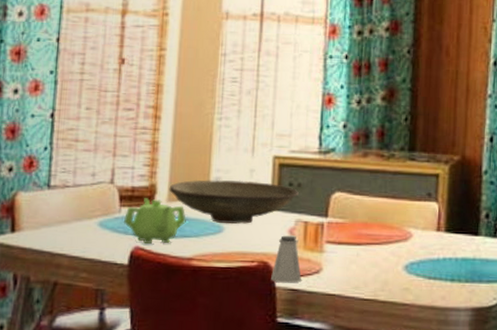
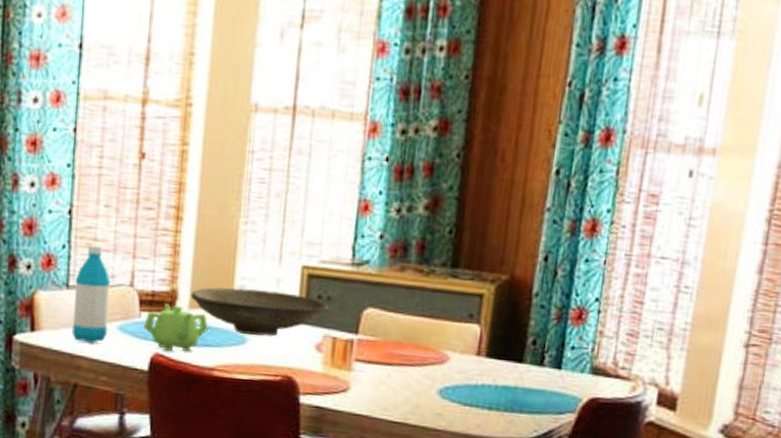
water bottle: none [52,145,92,241] -> present [72,244,111,343]
saltshaker: present [271,235,301,283] -> none [295,350,327,401]

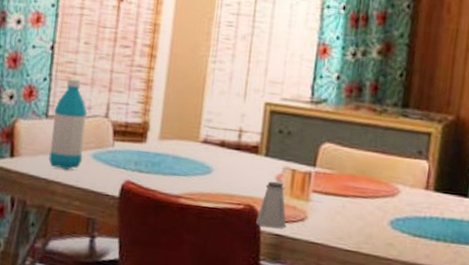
teapot: present [143,303,208,351] -> none [115,134,177,180]
decorative bowl: present [190,286,328,336] -> none [161,120,288,167]
saltshaker: none [295,350,327,401] -> present [256,181,286,229]

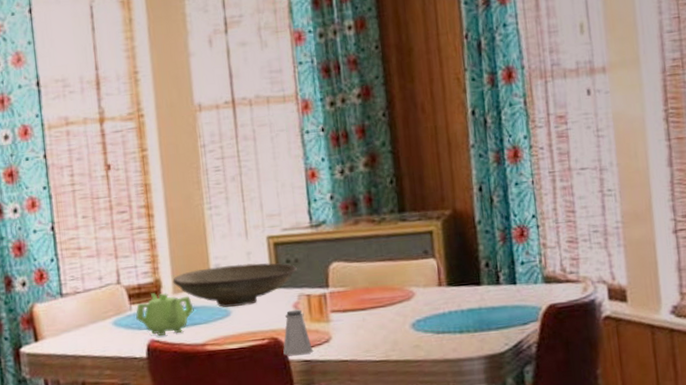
water bottle: present [48,78,88,170] -> none [67,252,105,343]
teapot: none [115,134,177,180] -> present [135,293,194,336]
decorative bowl: none [161,120,288,167] -> present [173,263,297,308]

